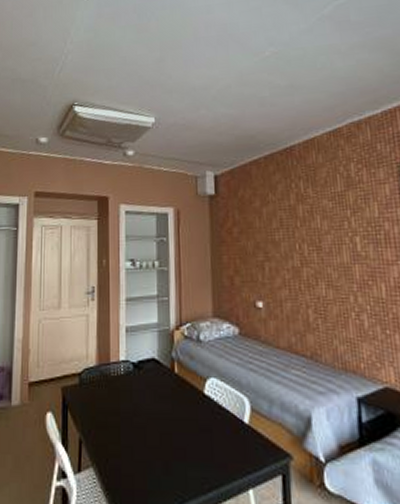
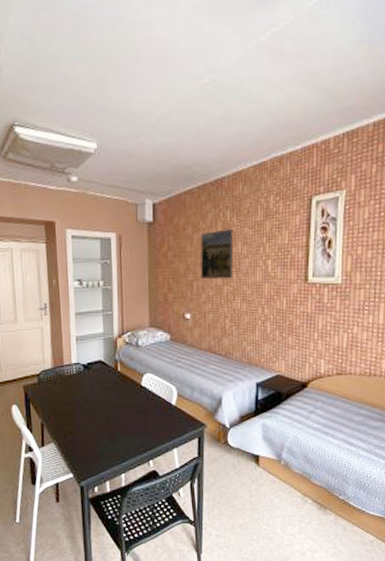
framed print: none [270,201,313,260] -> present [200,229,234,280]

